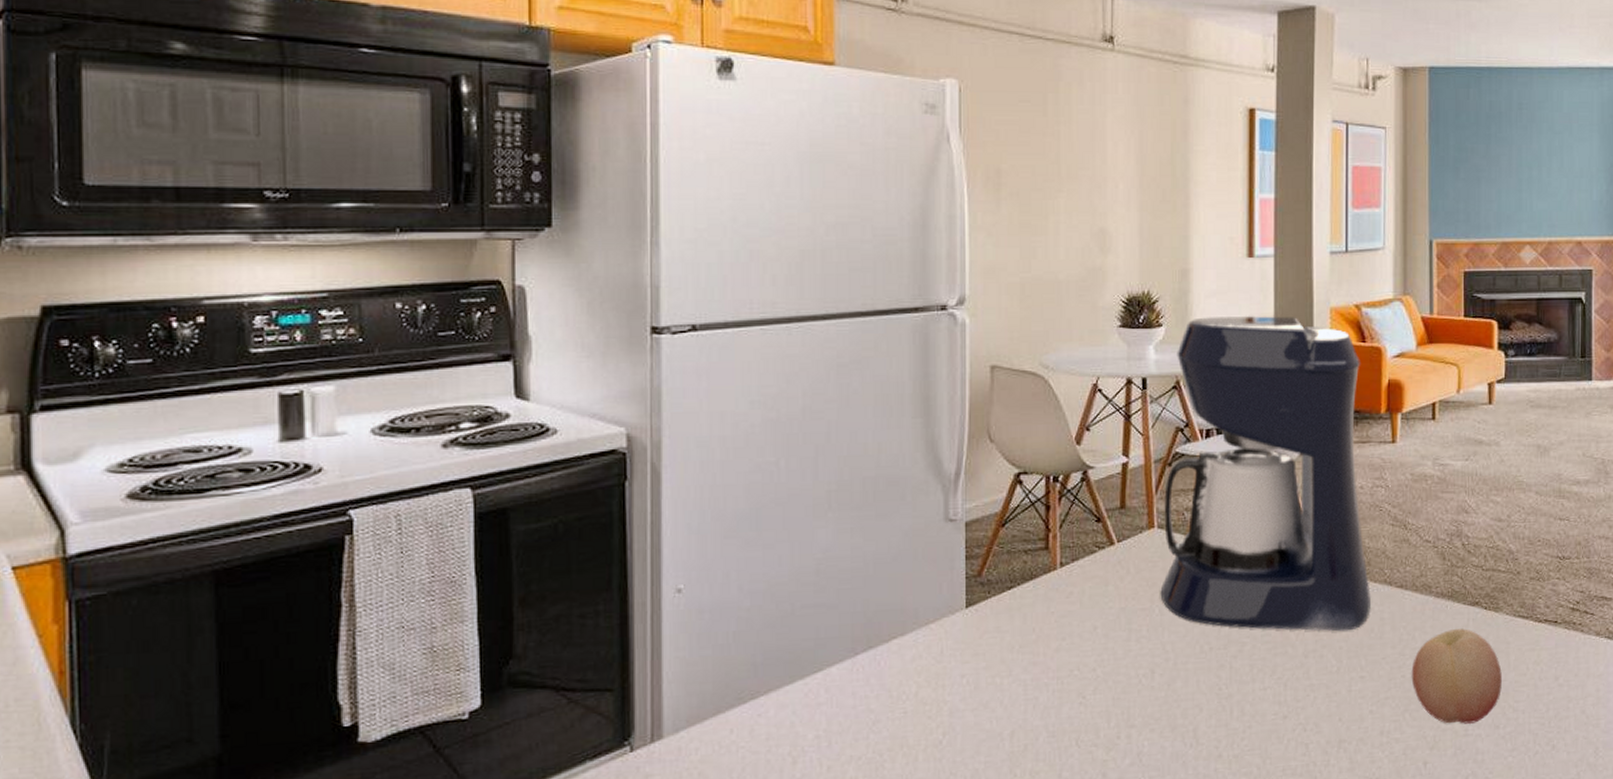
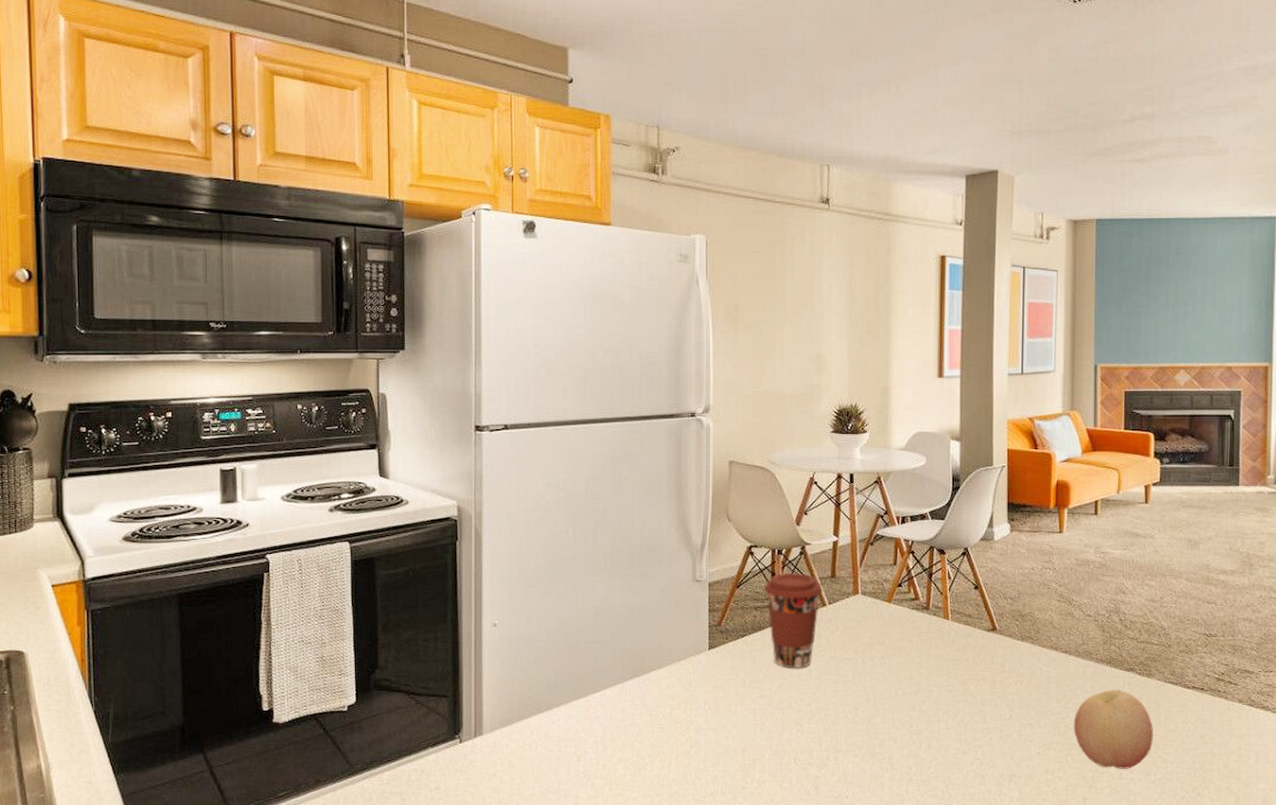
coffee cup: none [1035,505,1110,625] -> present [763,573,823,668]
coffee maker: present [1160,316,1370,632] -> none [863,426,1039,686]

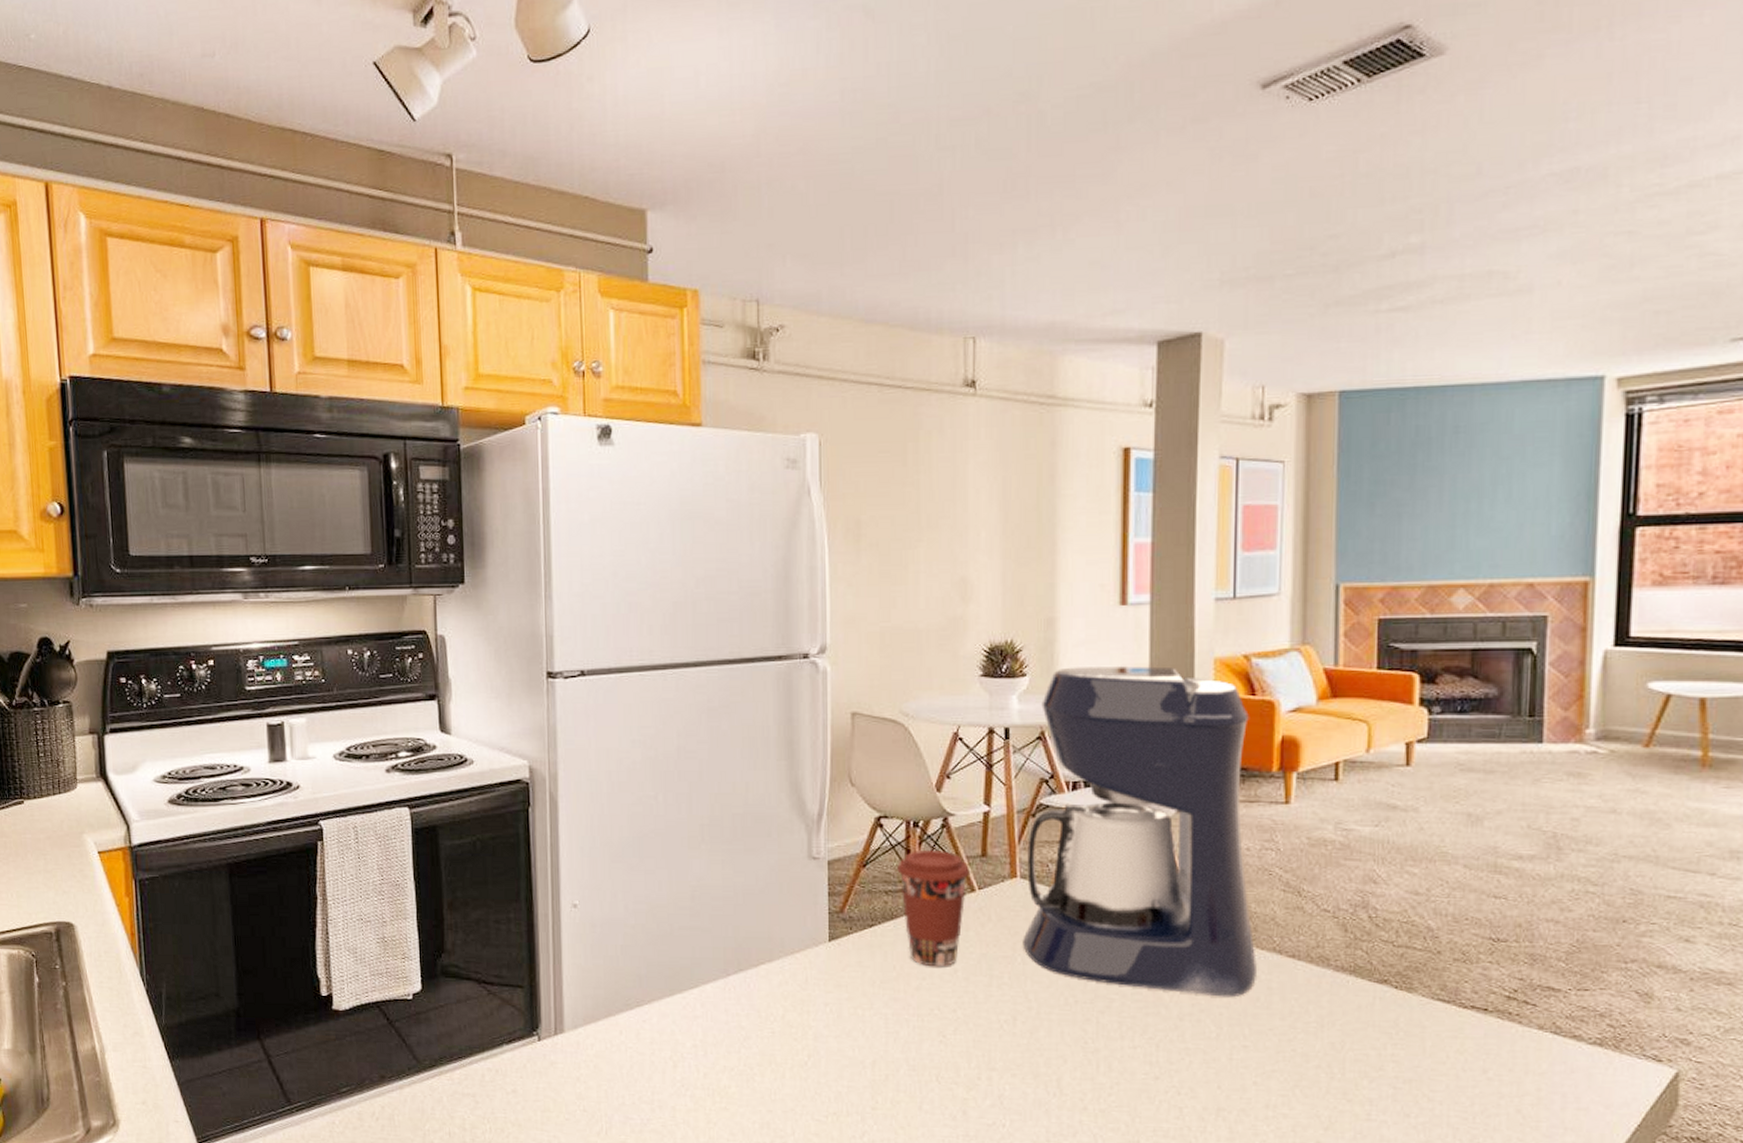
coffee maker: none [863,426,1039,686] -> present [1023,666,1256,997]
fruit: present [1073,690,1153,769] -> none [1303,1006,1415,1108]

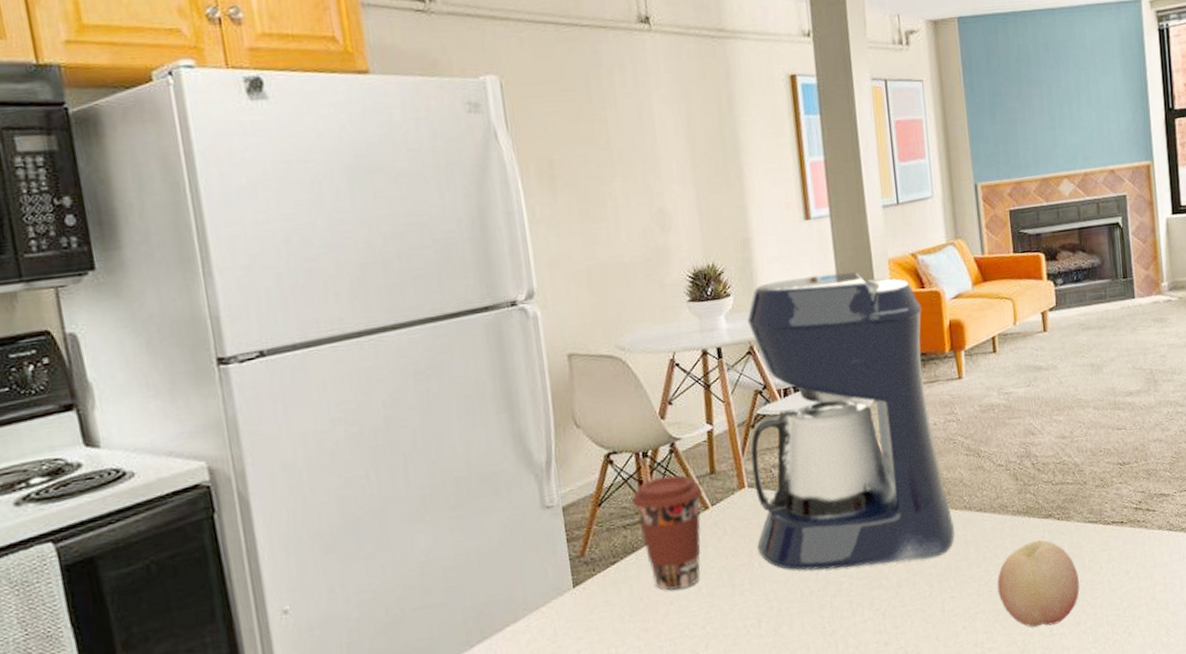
fruit: none [1303,1006,1415,1108] -> present [997,540,1080,628]

